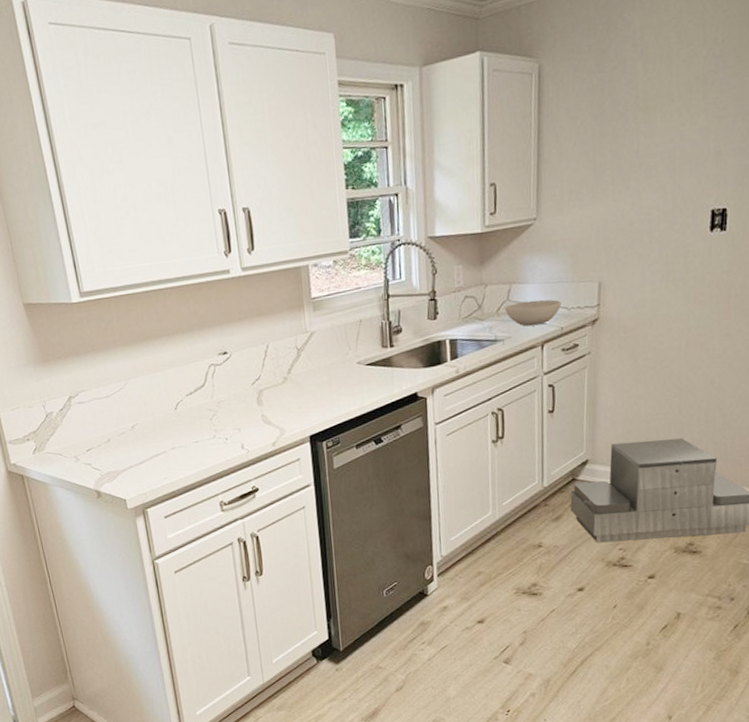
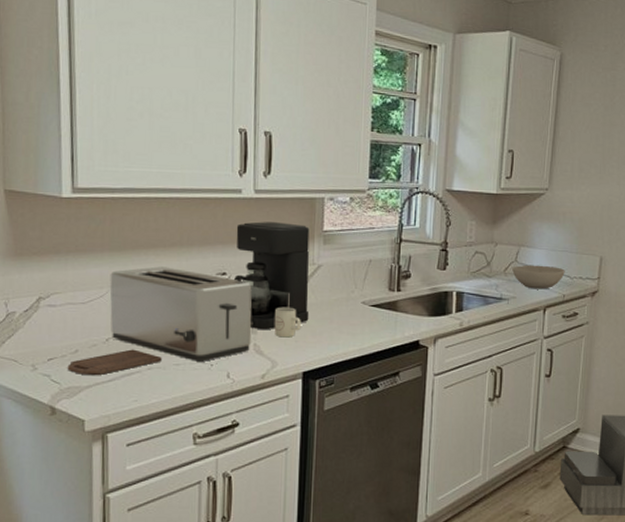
cutting board: none [104,432,182,460] -> present [67,349,162,375]
toaster: none [125,353,259,437] -> present [109,266,252,362]
coffee maker: none [230,295,309,402] -> present [234,221,310,330]
mug: none [276,376,303,406] -> present [274,307,301,338]

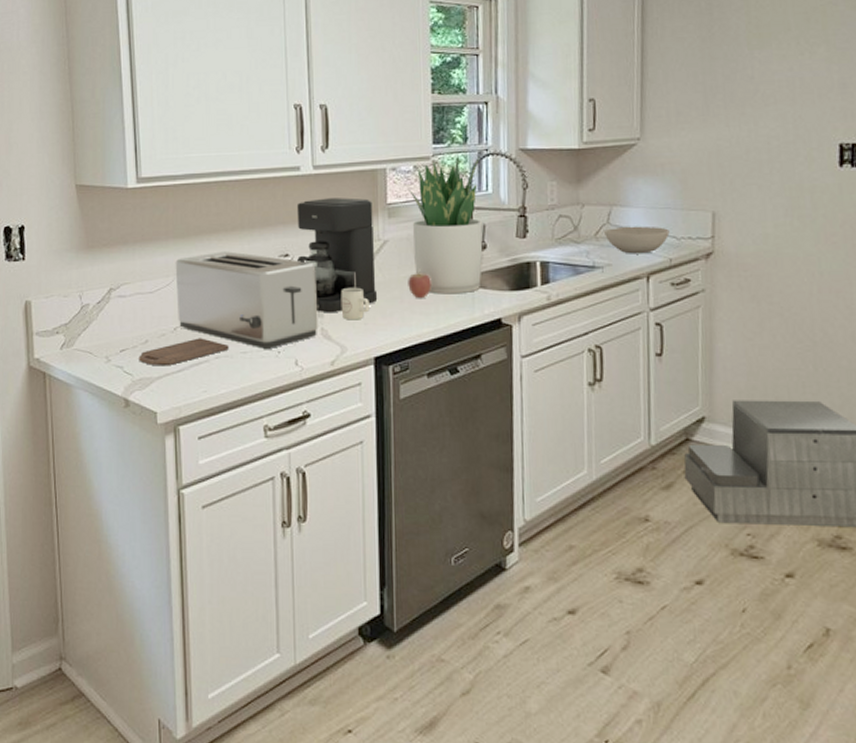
fruit: none [338,291,359,321] -> present [408,267,431,299]
planter: none [343,189,411,318] -> present [408,153,483,294]

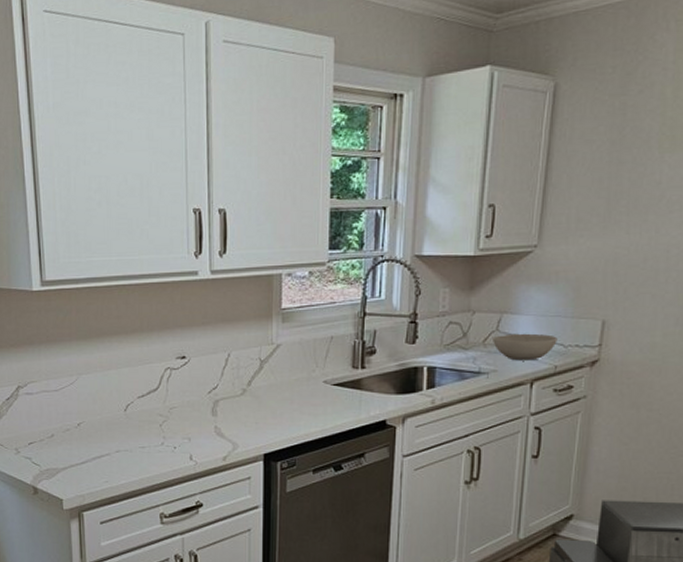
cutting board: present [139,338,229,365] -> none [45,433,128,457]
toaster: present [175,251,318,349] -> none [78,353,212,444]
coffee maker: present [296,198,378,313] -> none [194,302,269,413]
mug: present [340,287,370,320] -> none [234,388,261,420]
planter: present [408,153,483,294] -> none [302,259,376,397]
fruit: present [408,267,431,299] -> none [298,370,321,401]

